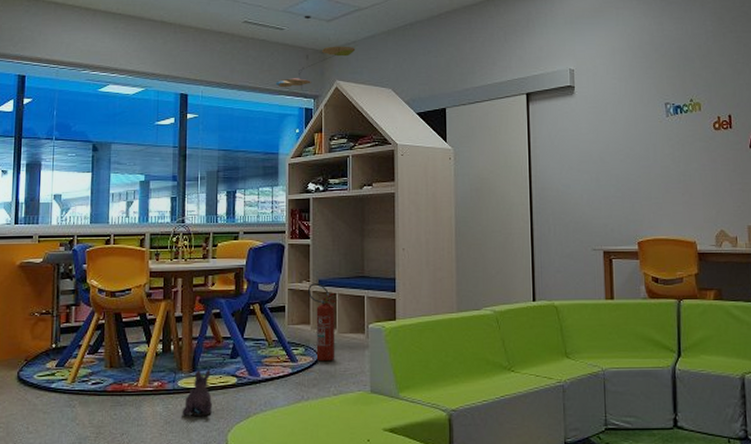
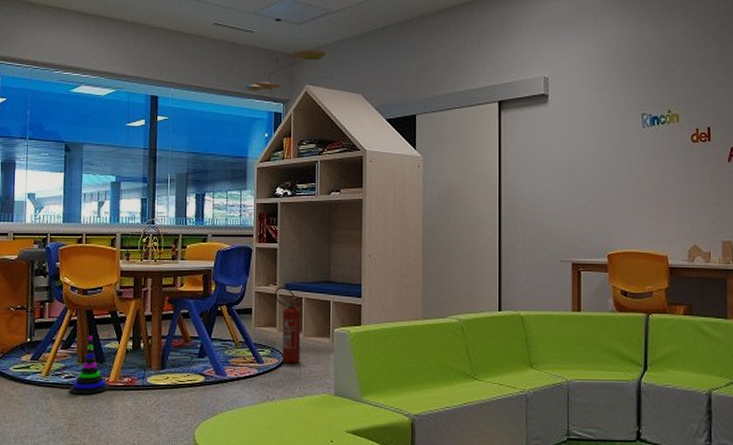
stacking toy: none [96,340,138,401] -> present [69,336,109,395]
plush toy: present [182,369,212,417] -> none [151,367,180,413]

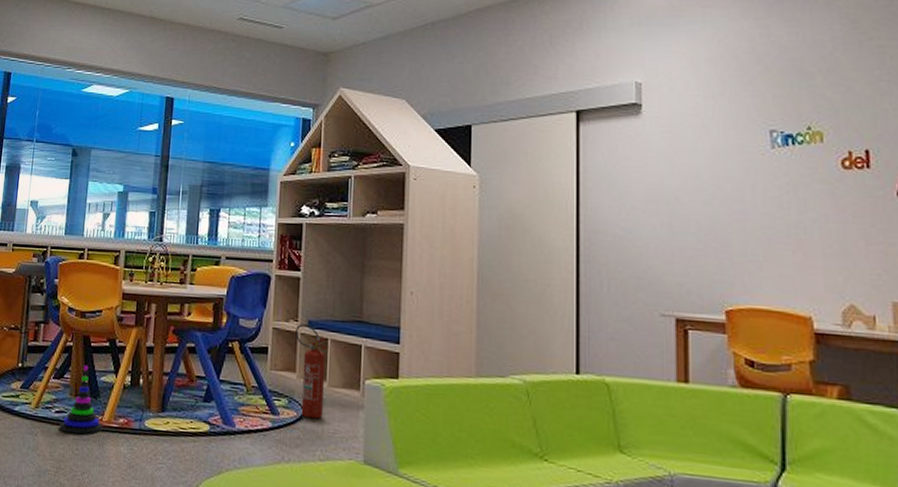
ceiling mobile: present [245,19,326,107] -> none [270,13,365,112]

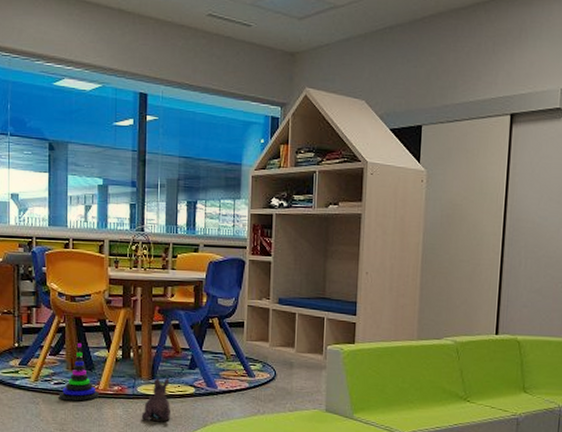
plush toy: none [147,411,182,466] -> present [141,377,170,422]
fire extinguisher: present [295,323,328,419] -> none [268,301,296,379]

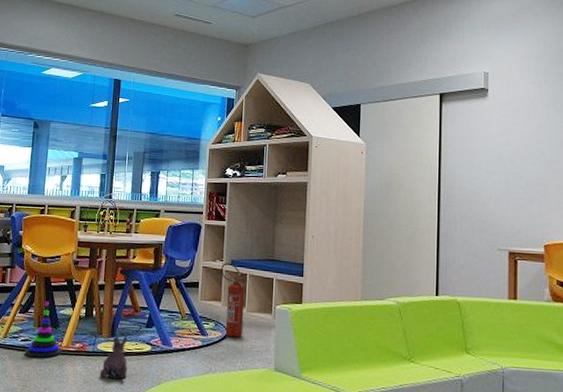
fire extinguisher: none [268,301,296,379] -> present [221,263,247,338]

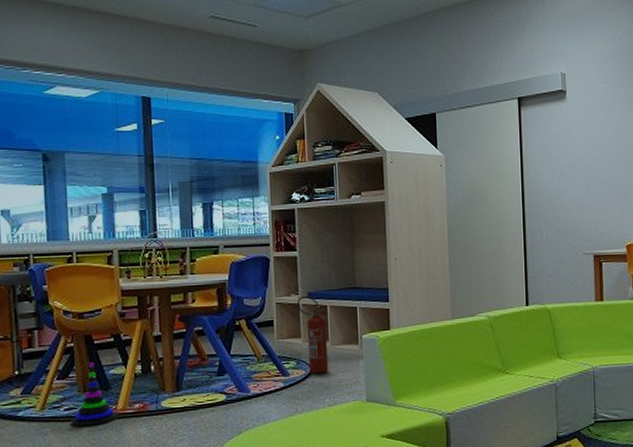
plush toy: present [99,335,128,380] -> none [168,387,201,437]

